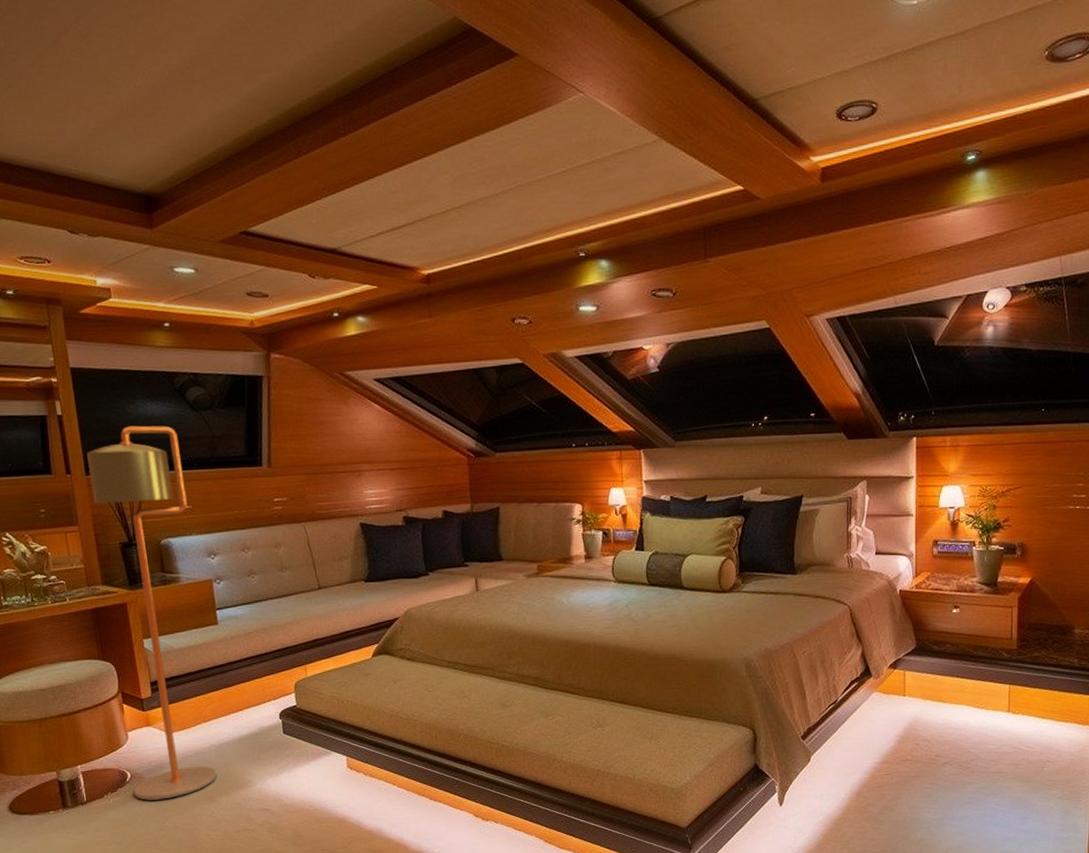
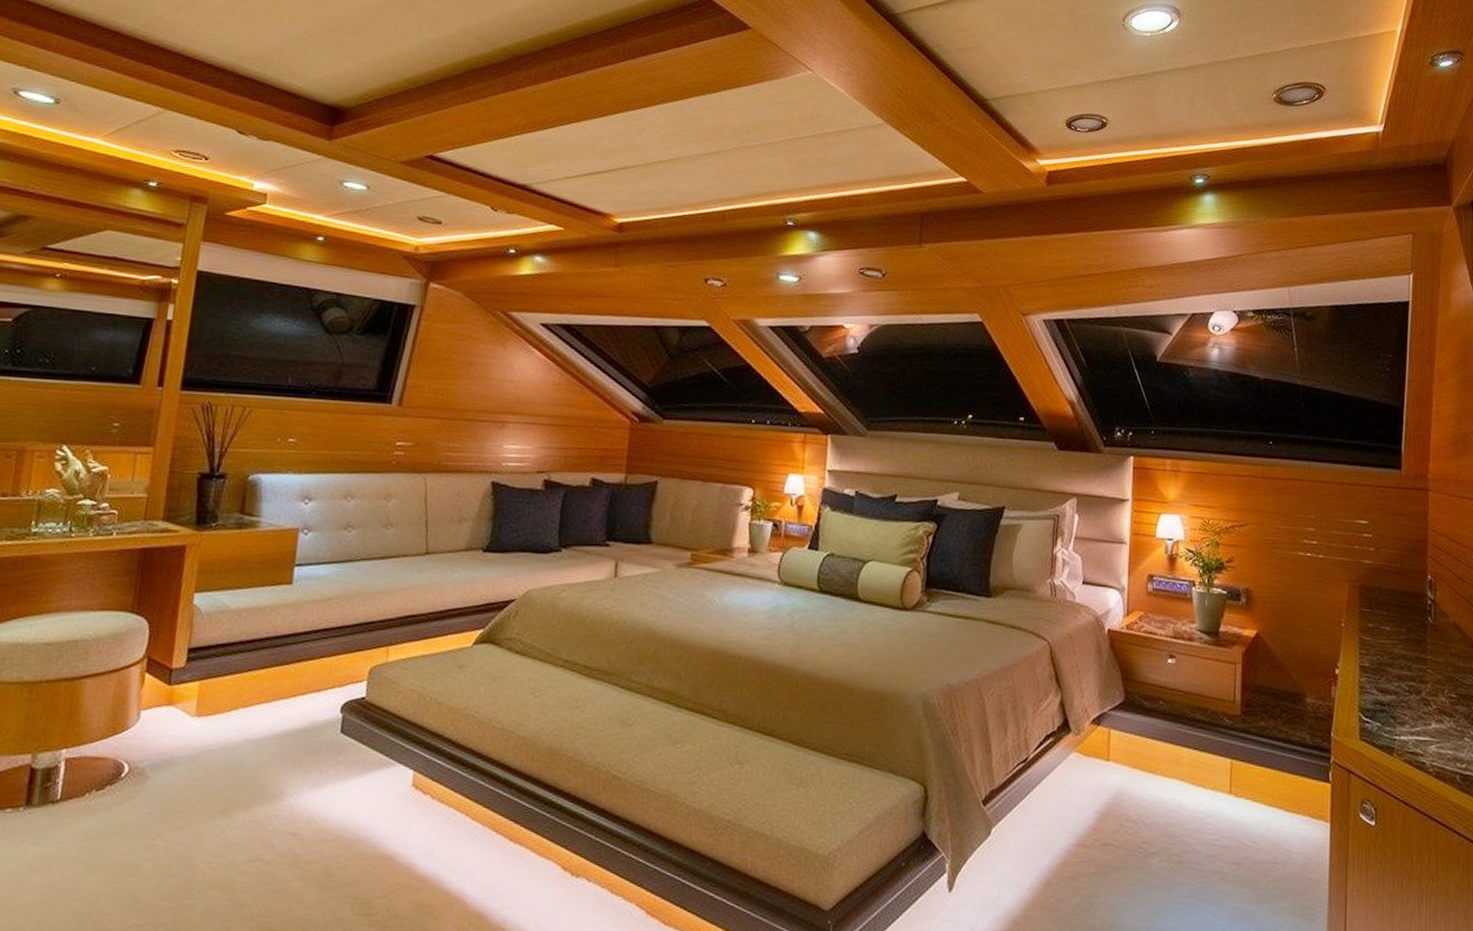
floor lamp: present [86,425,218,801] -> none [126,341,302,807]

